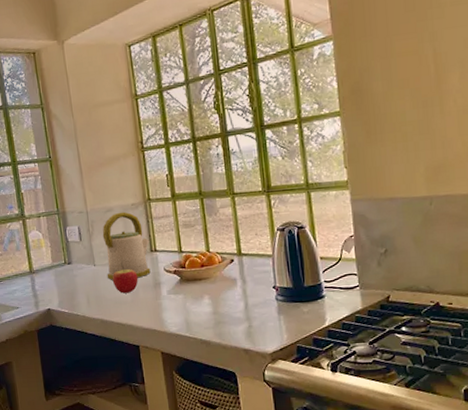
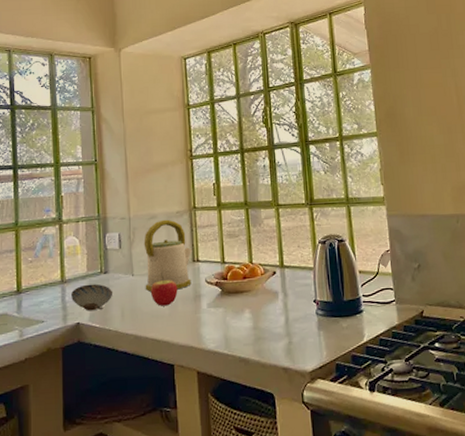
bowl: none [40,273,78,299] -> present [71,283,112,311]

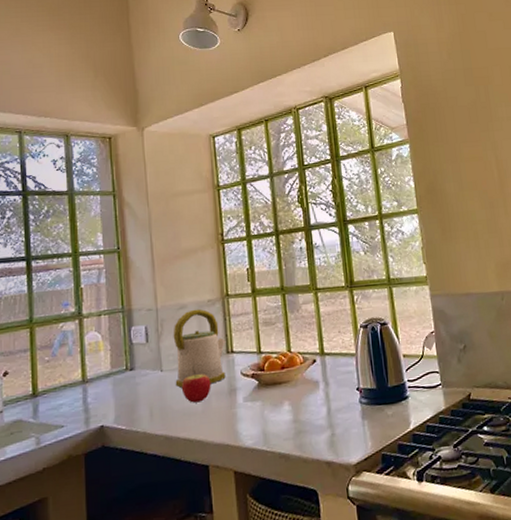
bowl: present [71,283,112,311] -> none [94,382,139,413]

